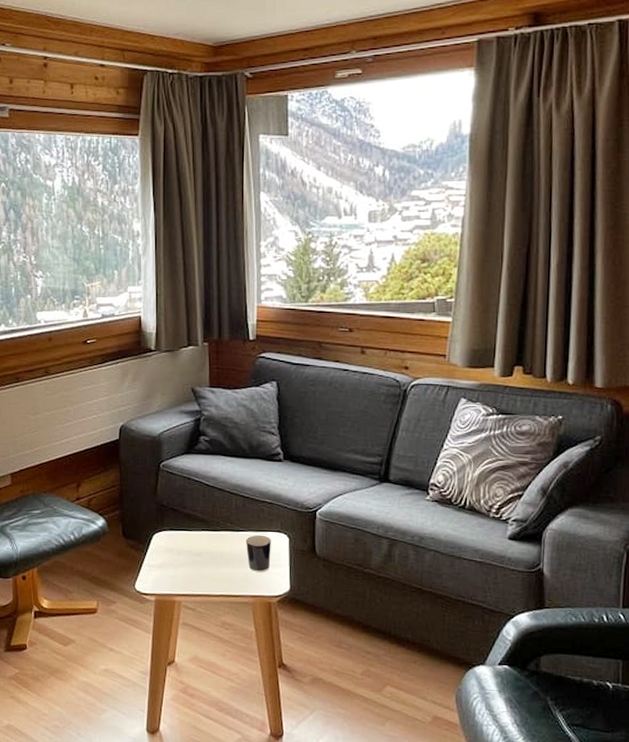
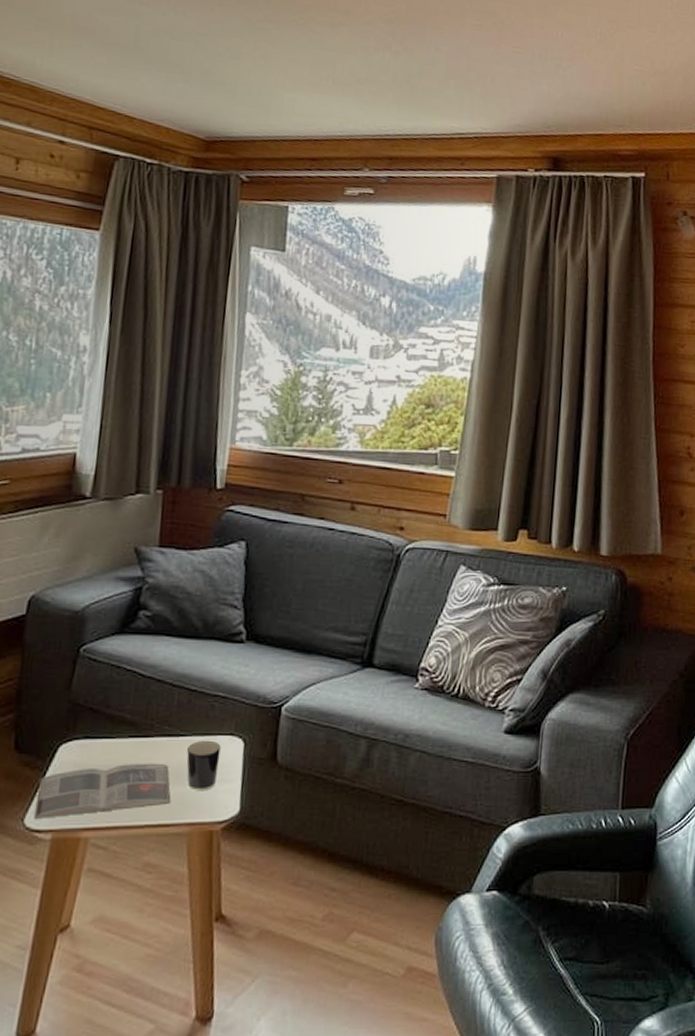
magazine: none [141,549,238,586] -> present [34,763,171,819]

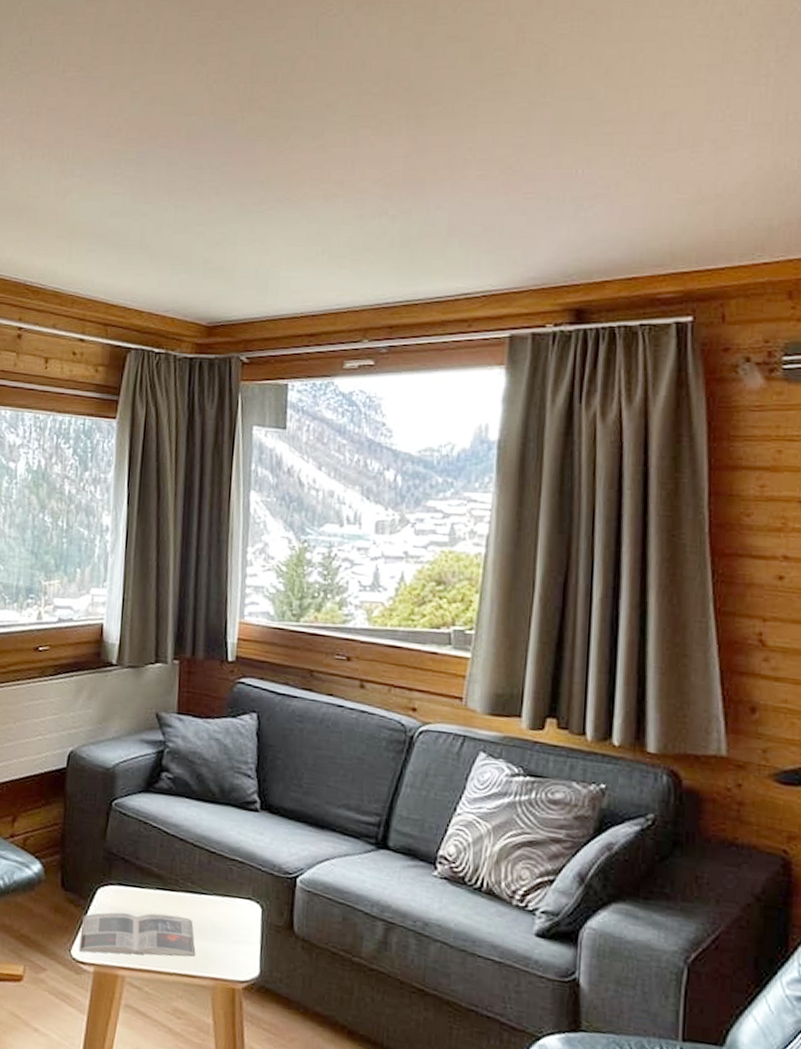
mug: present [186,740,221,791] -> none [208,900,240,950]

